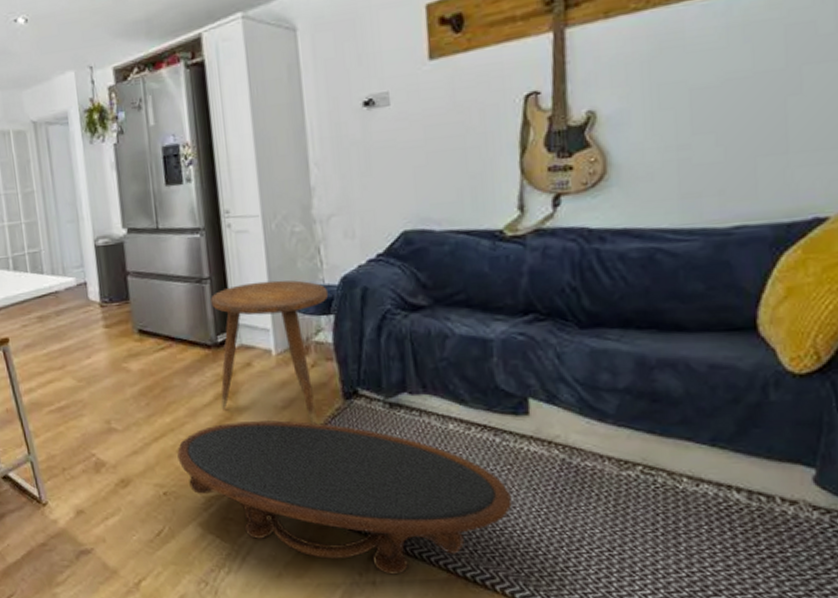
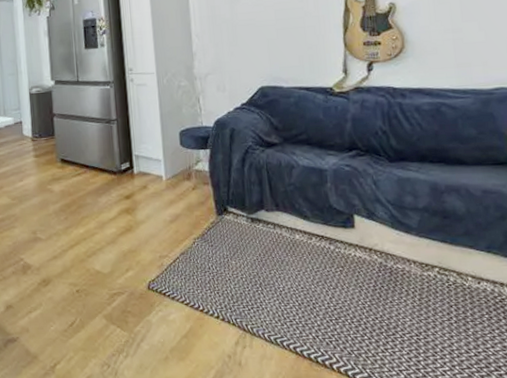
coffee table: present [177,420,512,575] -> none [88,232,344,357]
side table: present [211,280,329,425] -> none [117,122,206,235]

